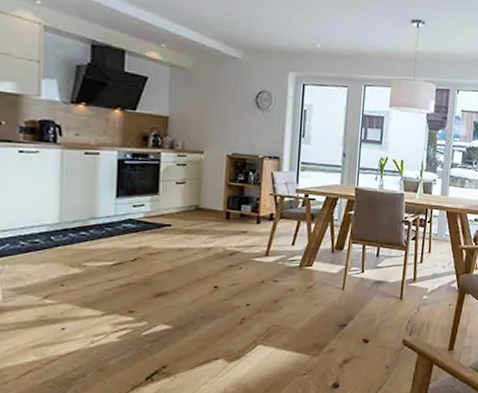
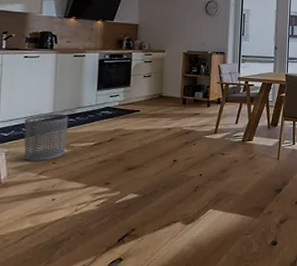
waste bin: none [22,224,79,282] -> present [24,114,68,161]

